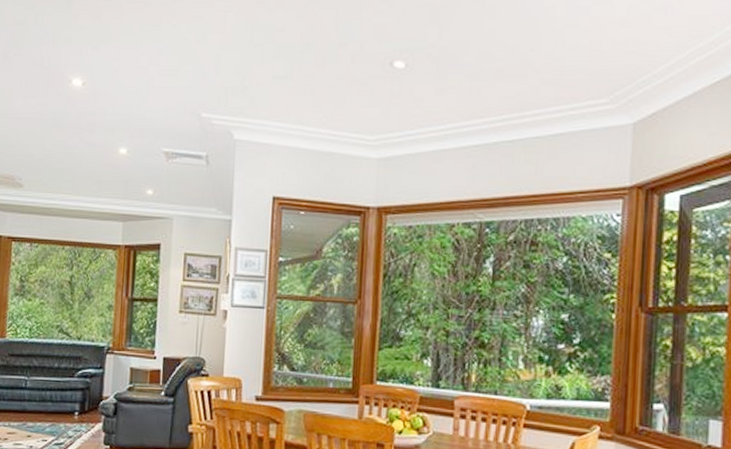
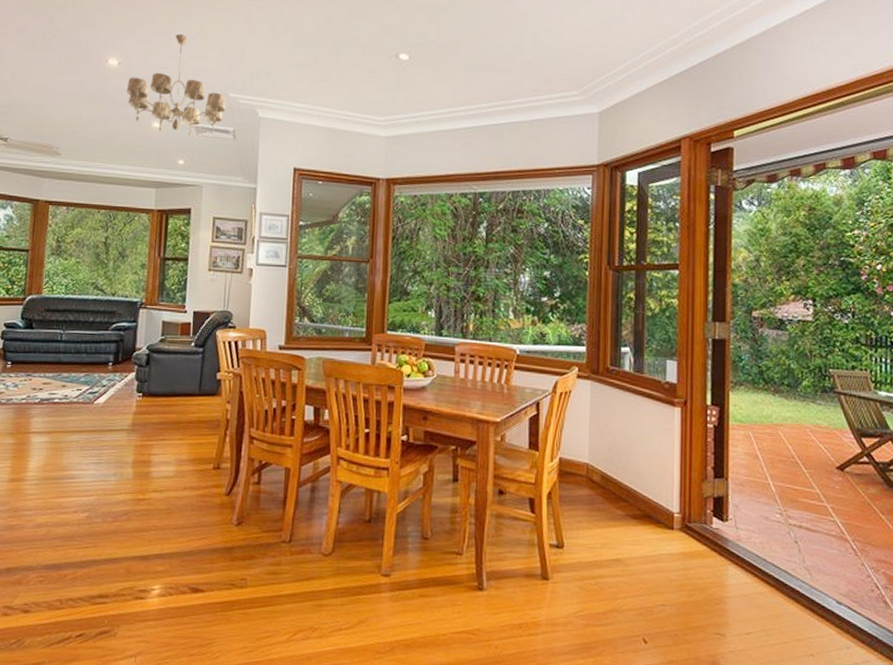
chandelier: none [91,47,198,164] -> present [126,33,226,137]

